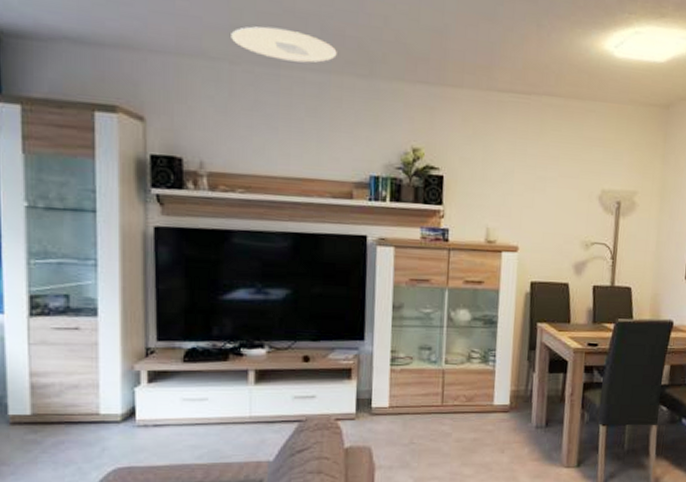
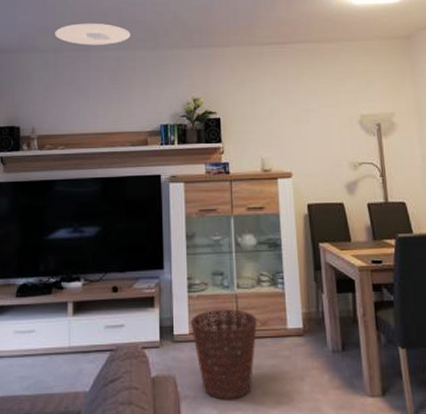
basket: none [391,384,463,470] -> present [190,309,257,400]

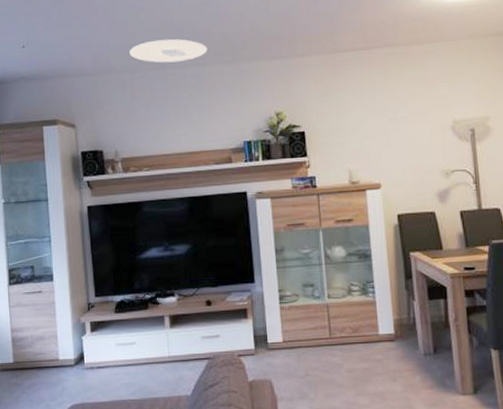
basket: present [190,309,257,400] -> none [283,318,349,401]

